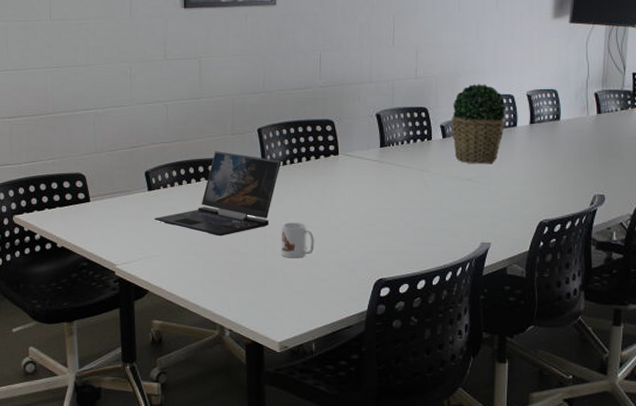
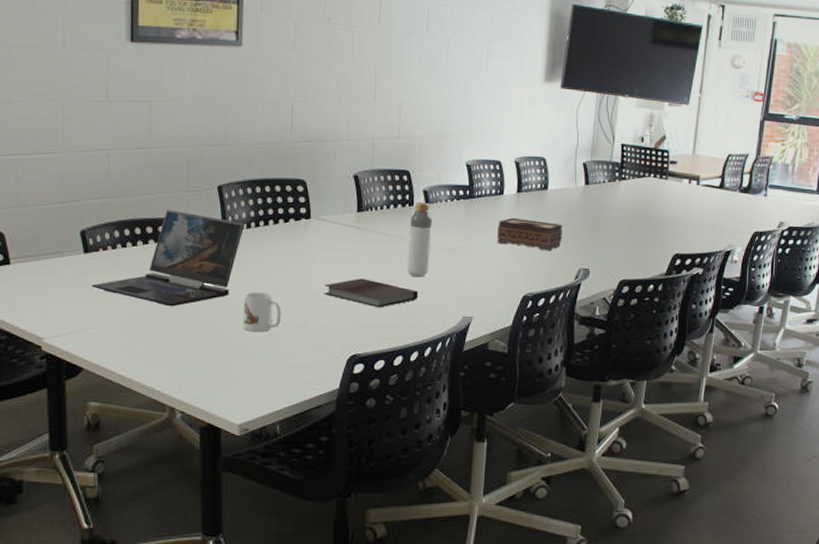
notebook: none [352,208,439,236] -> present [324,278,419,308]
bottle: none [427,136,450,206] -> present [407,202,432,278]
potted plant: present [451,84,507,164] -> none [435,147,494,233]
tissue box: none [512,148,576,179] -> present [497,217,562,251]

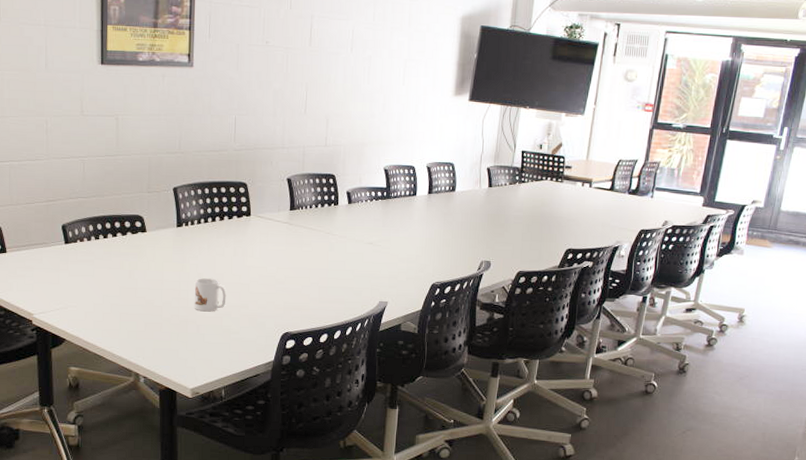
laptop: present [92,210,245,307] -> none [72,208,196,290]
notebook: present [324,278,419,308] -> none [262,267,342,293]
bottle: present [407,202,432,278] -> none [332,202,354,267]
tissue box: present [497,217,562,251] -> none [410,216,468,245]

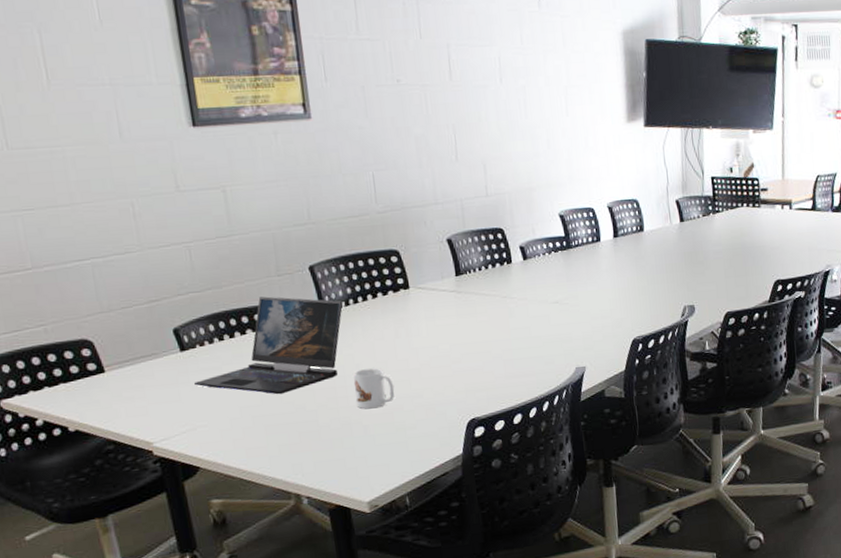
laptop: none [72,208,196,290] -> present [194,296,343,395]

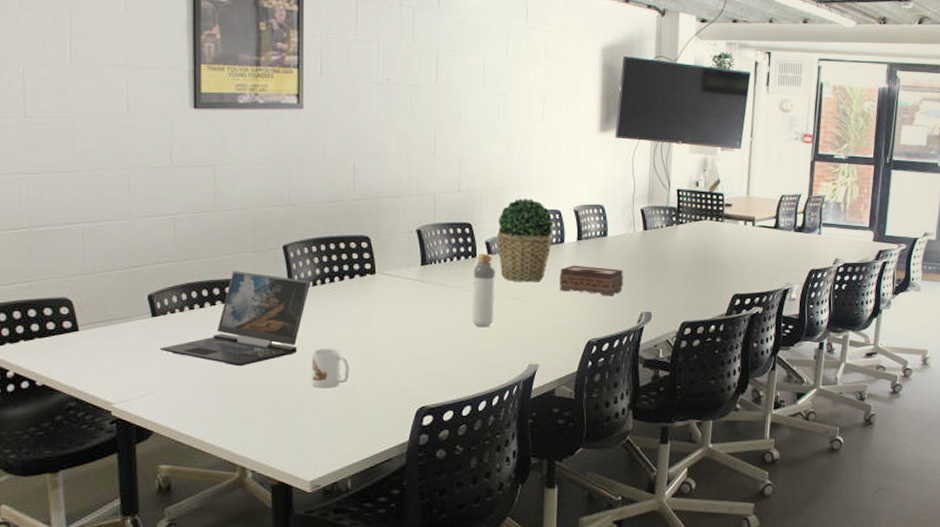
bottle: none [510,258,536,335] -> present [472,253,495,328]
potted plant: none [530,198,589,285] -> present [496,199,554,282]
tissue box: none [599,263,664,293] -> present [560,265,623,296]

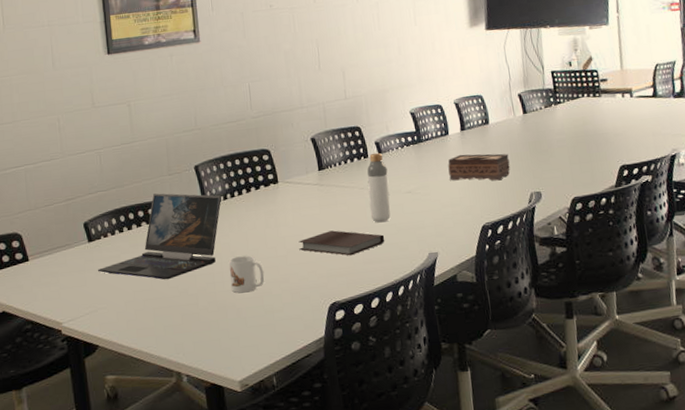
notebook: none [391,331,485,359] -> present [298,230,385,256]
potted plant: present [496,199,554,282] -> none [384,97,438,176]

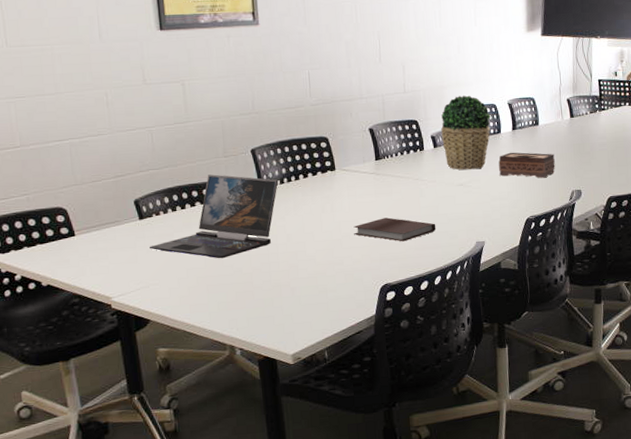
mug: present [228,255,265,293] -> none [283,238,320,274]
bottle: present [367,152,391,223] -> none [422,146,443,212]
potted plant: none [384,97,438,176] -> present [440,95,491,170]

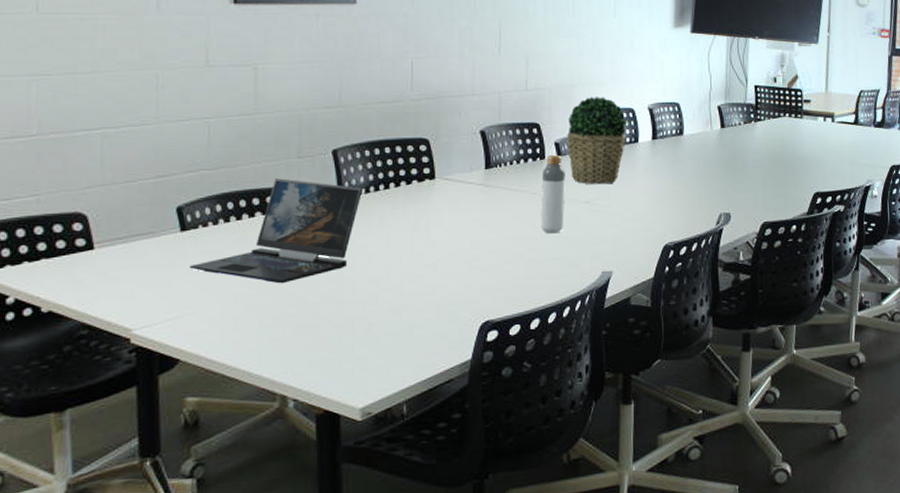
notebook: present [353,217,436,242] -> none [452,238,554,269]
bottle: none [422,146,443,212] -> present [540,154,566,234]
tissue box: present [498,152,555,178] -> none [634,165,701,198]

